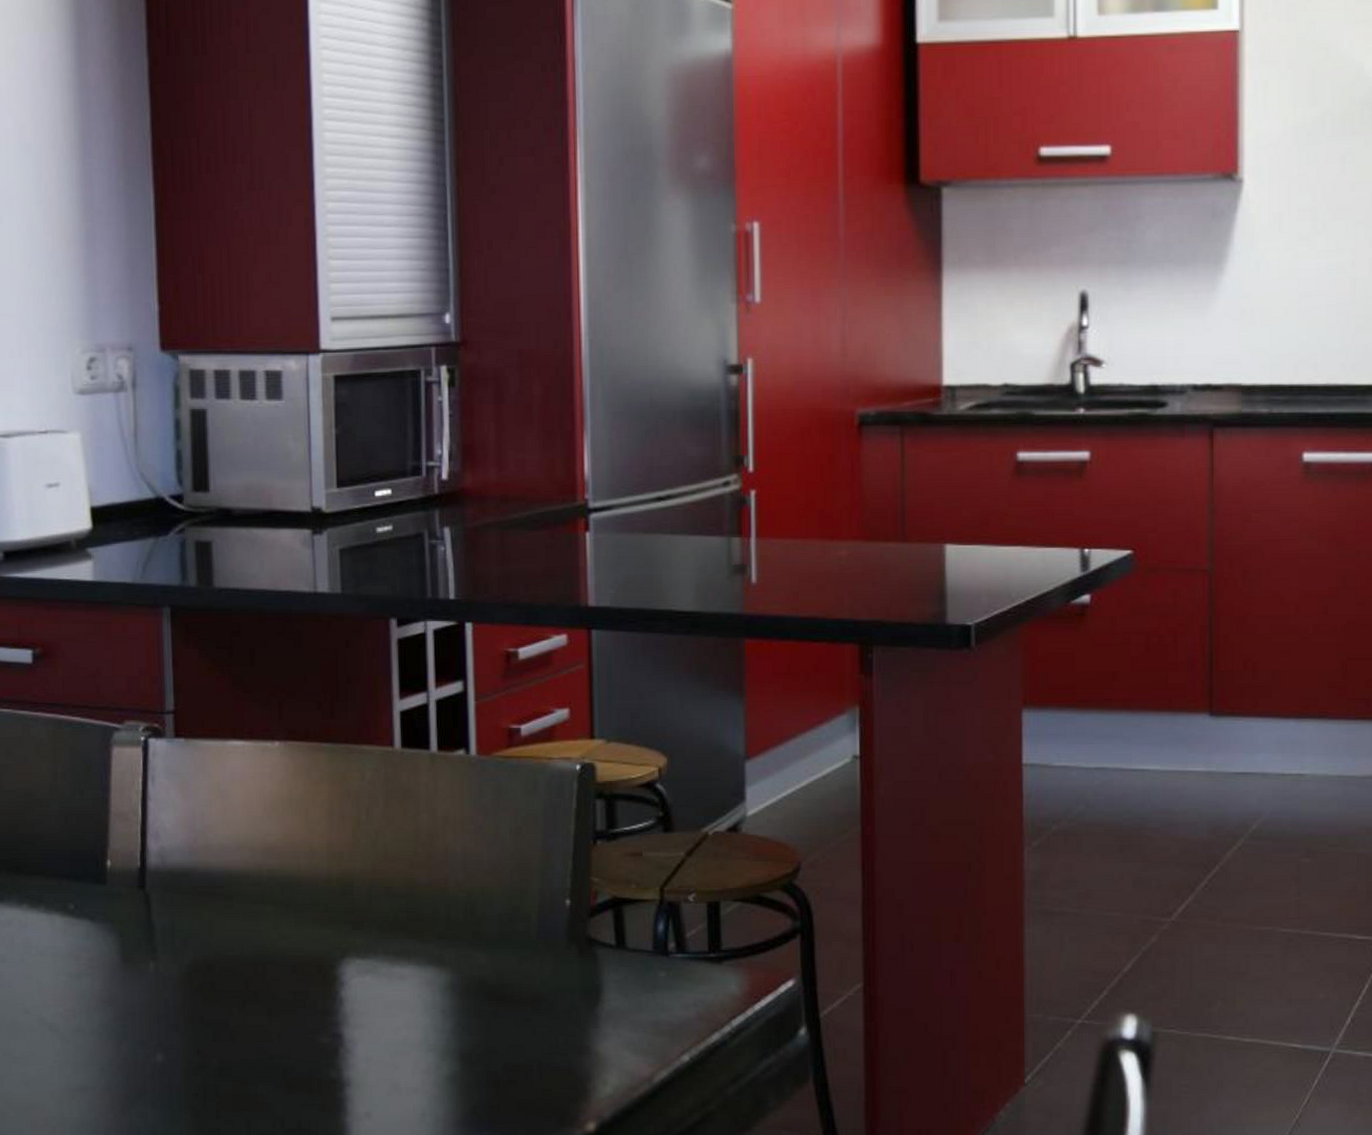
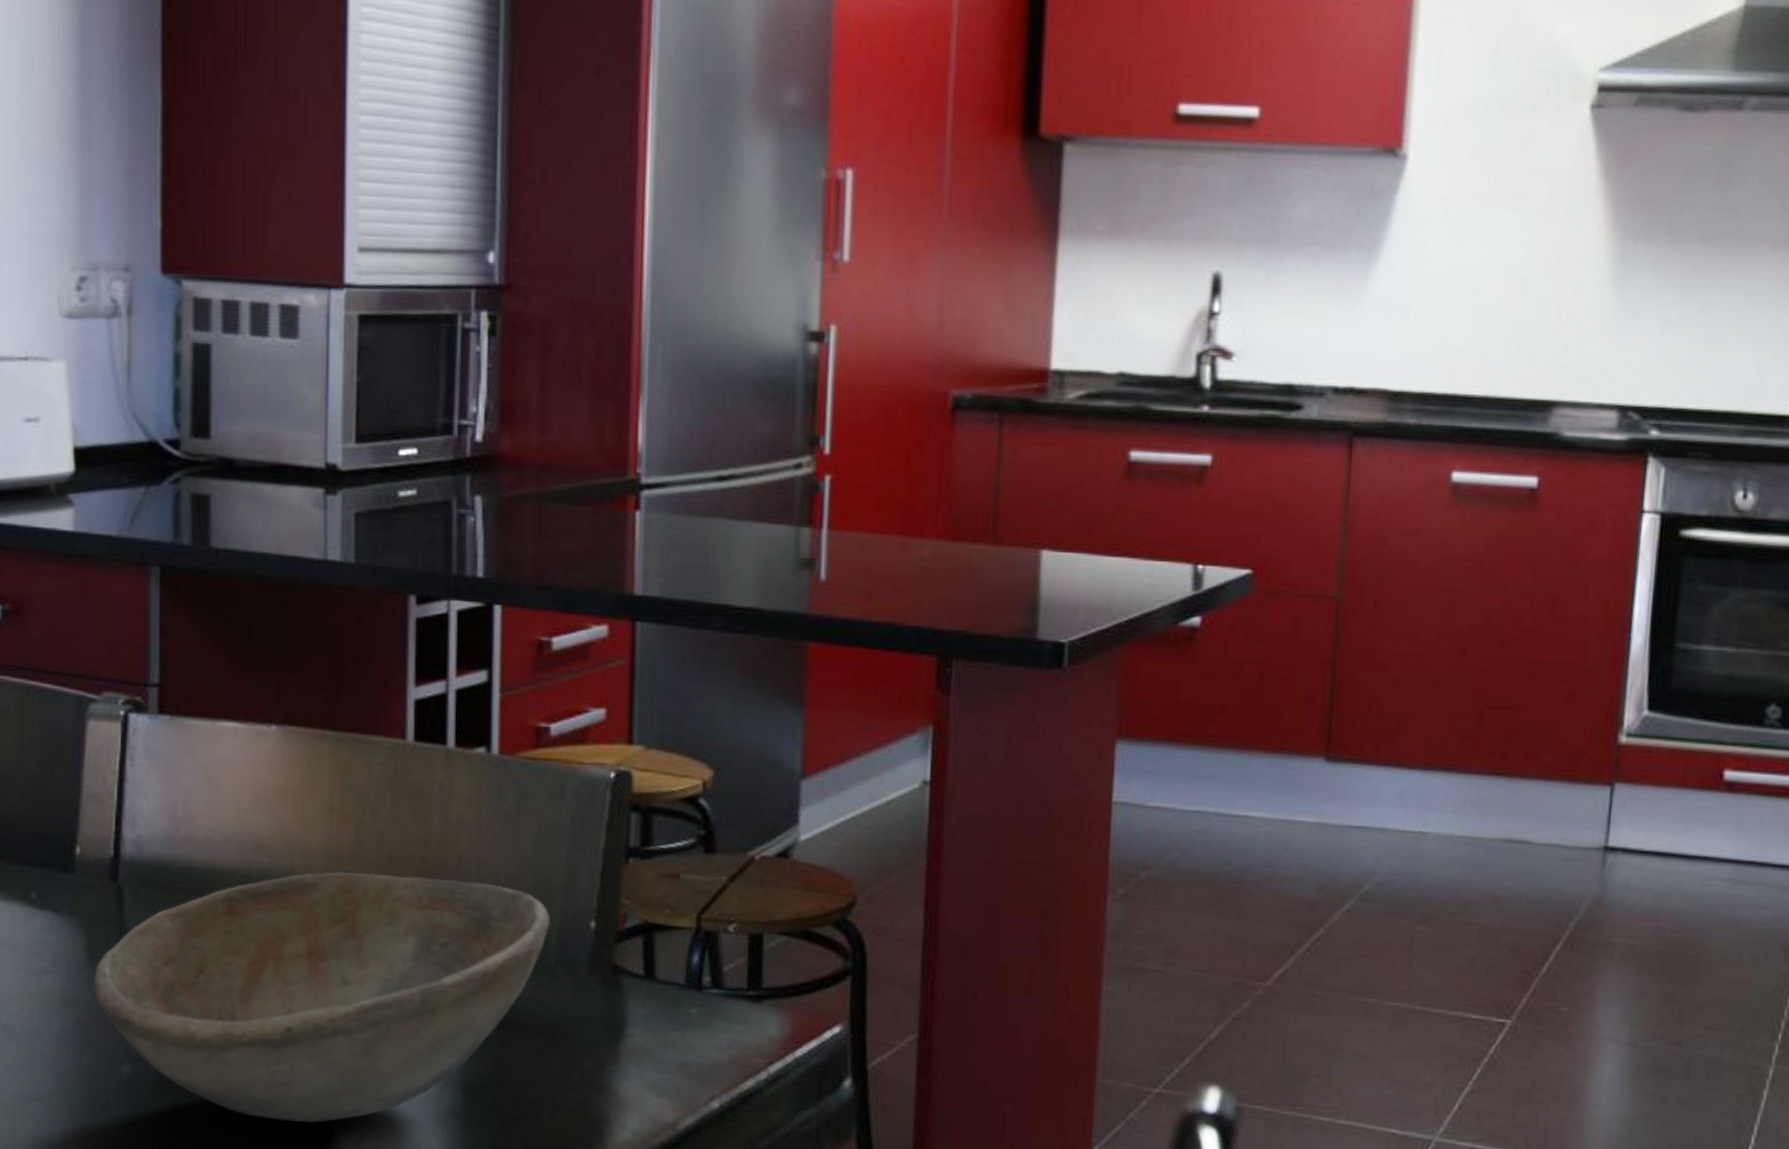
bowl: none [127,868,530,1097] -> present [93,872,550,1124]

